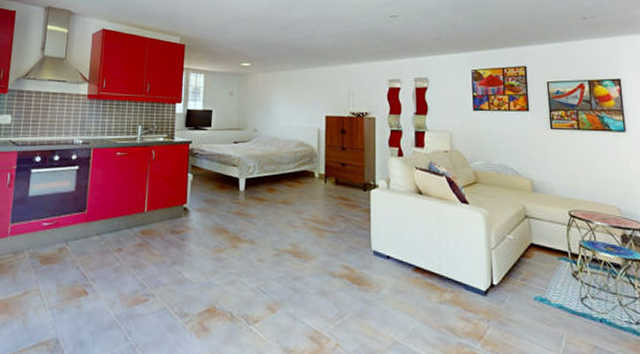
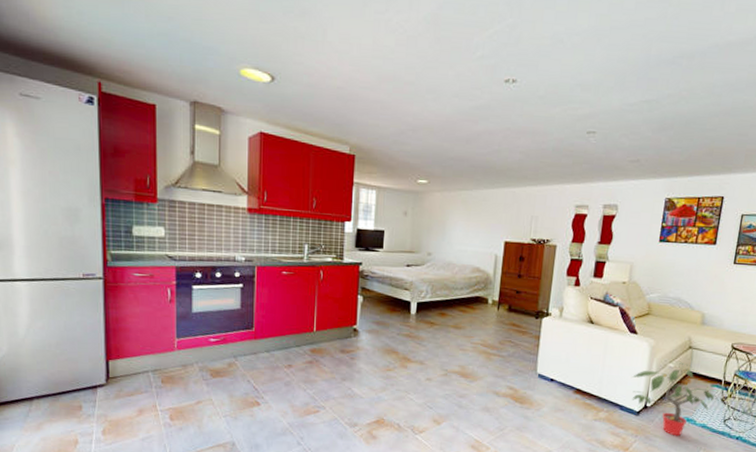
potted plant: none [470,233,571,320] -> present [631,362,719,436]

